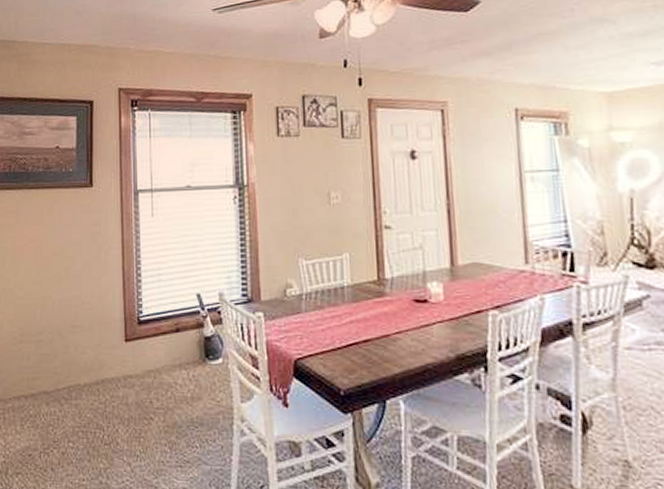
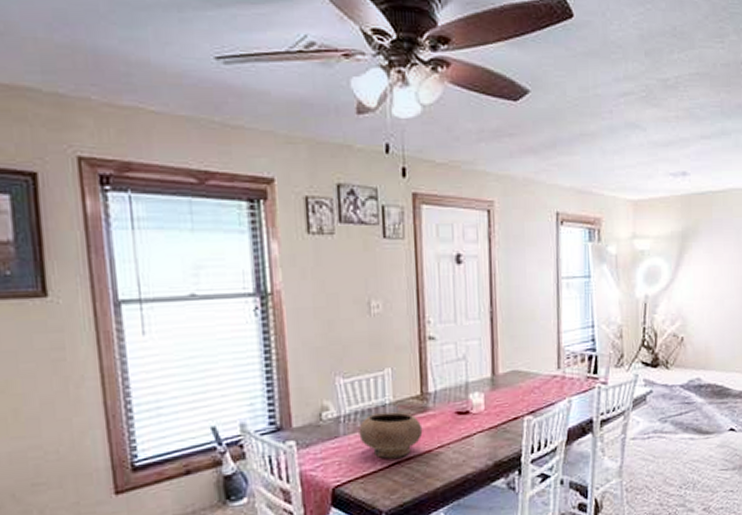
bowl: none [319,295,380,339] -> present [359,412,423,459]

